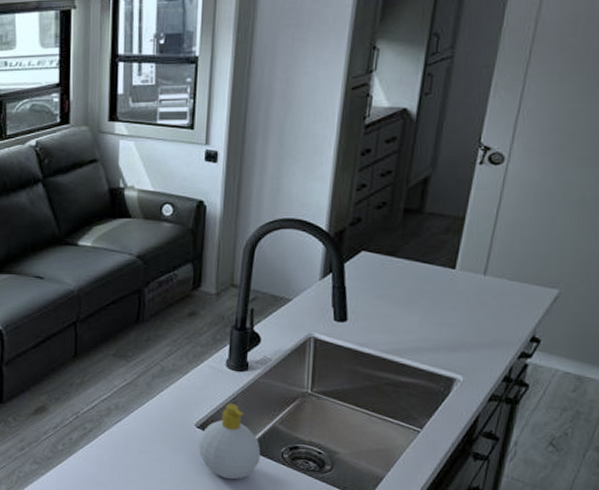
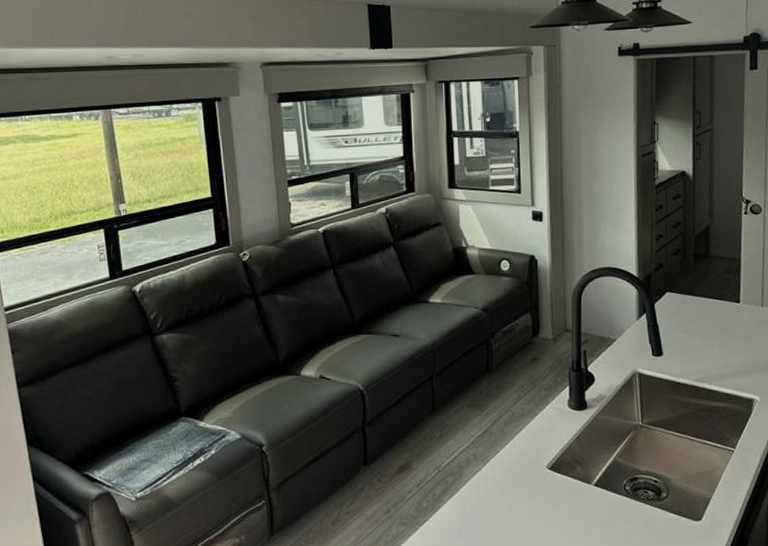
soap bottle: present [198,403,261,480] -> none [551,442,607,518]

